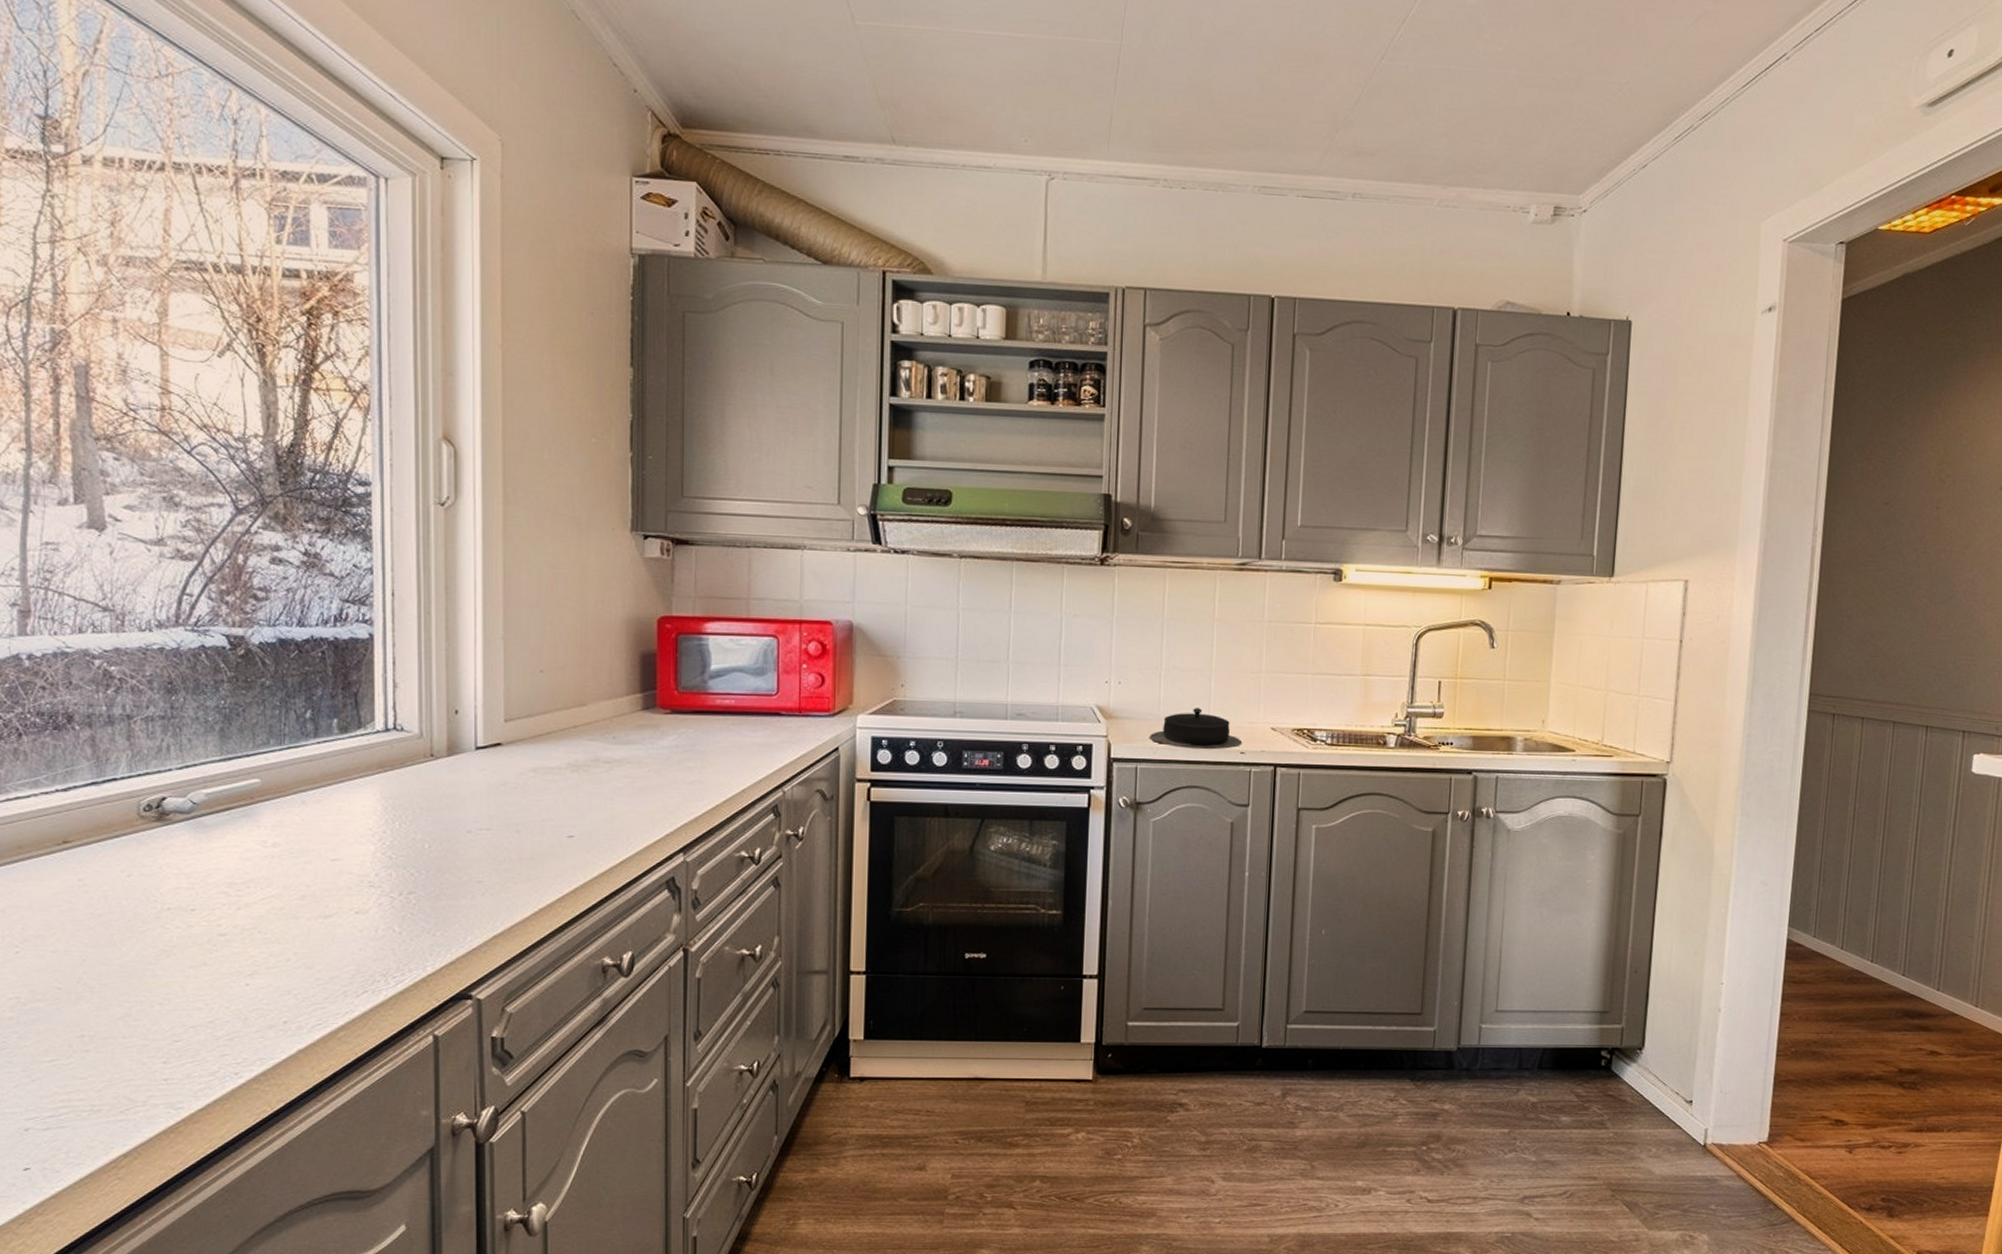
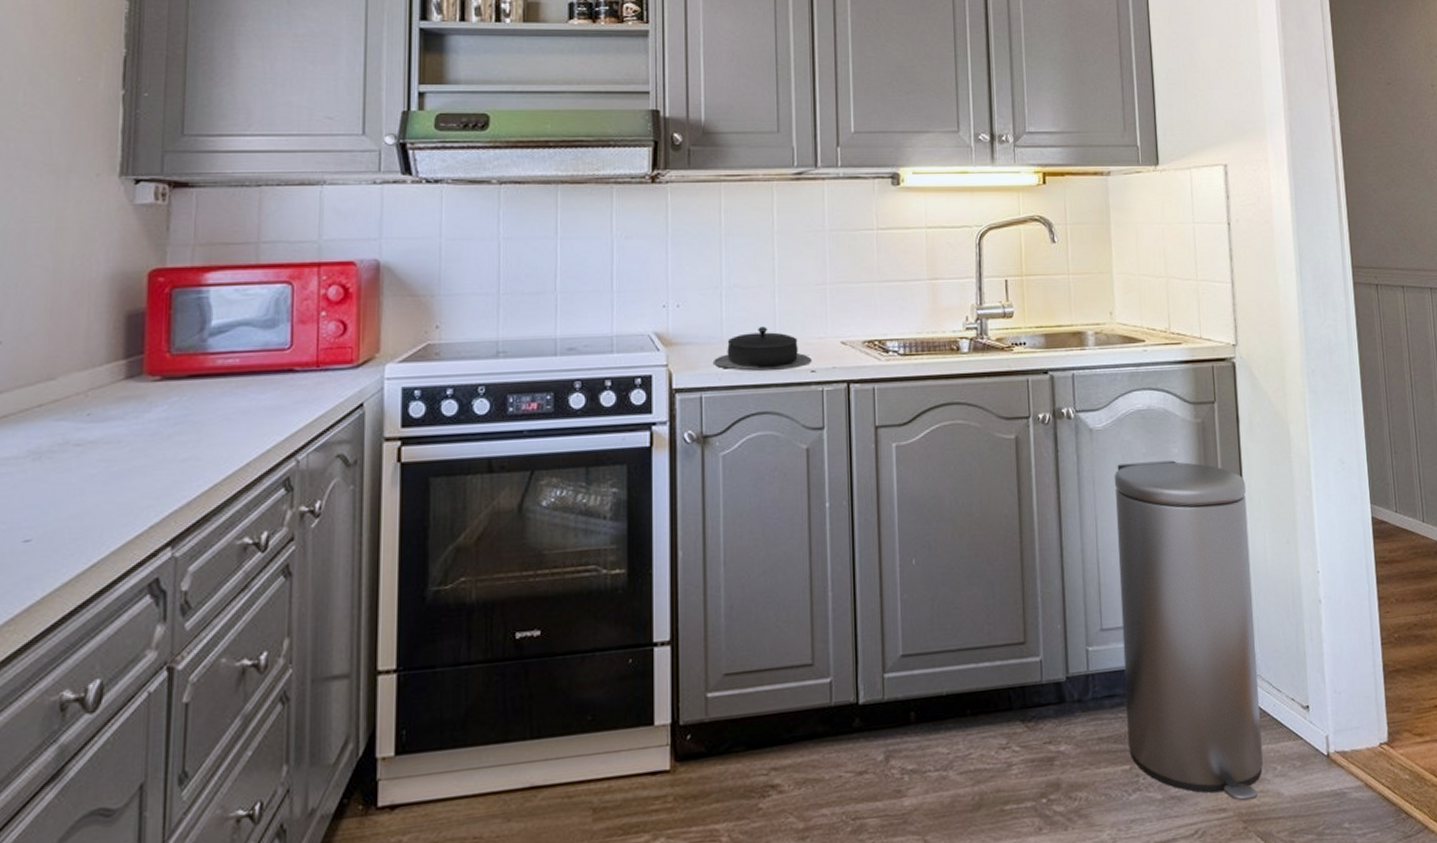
pedal bin: none [1510,865,1660,1174] -> present [1114,460,1263,802]

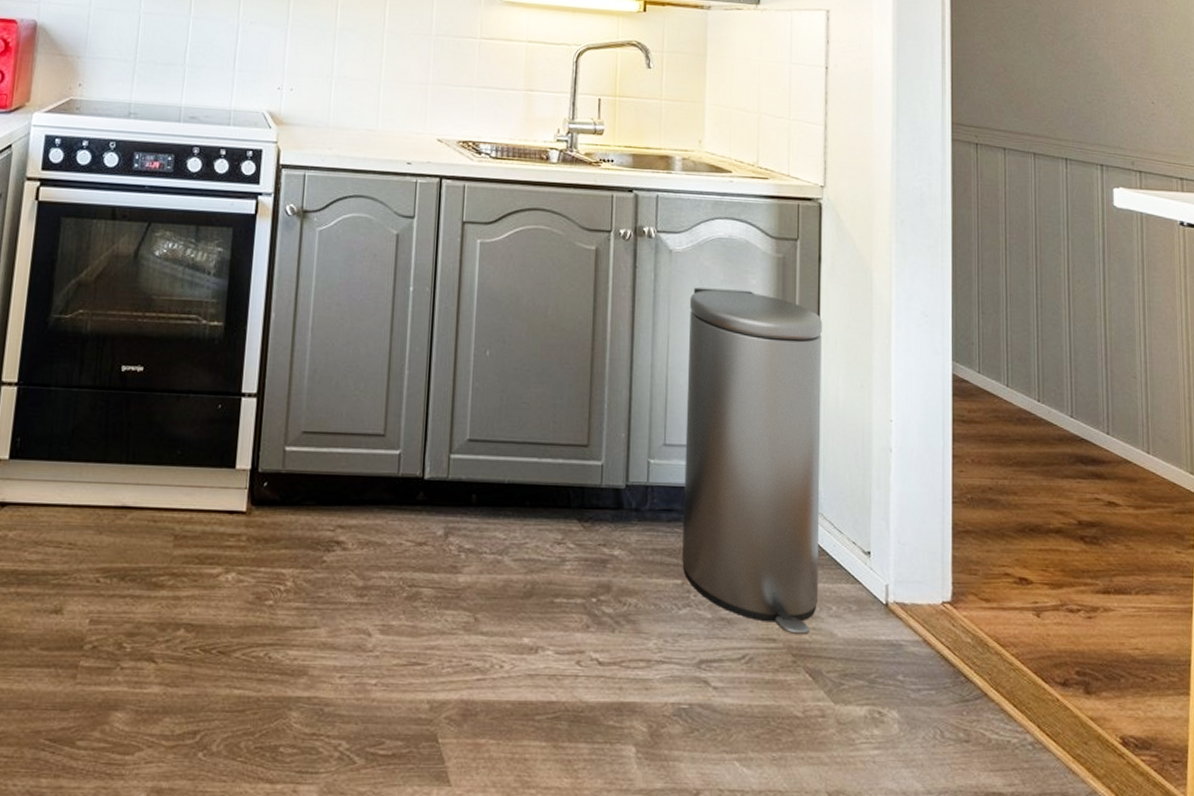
cooking pot: present [712,326,813,372] -> none [318,117,410,160]

